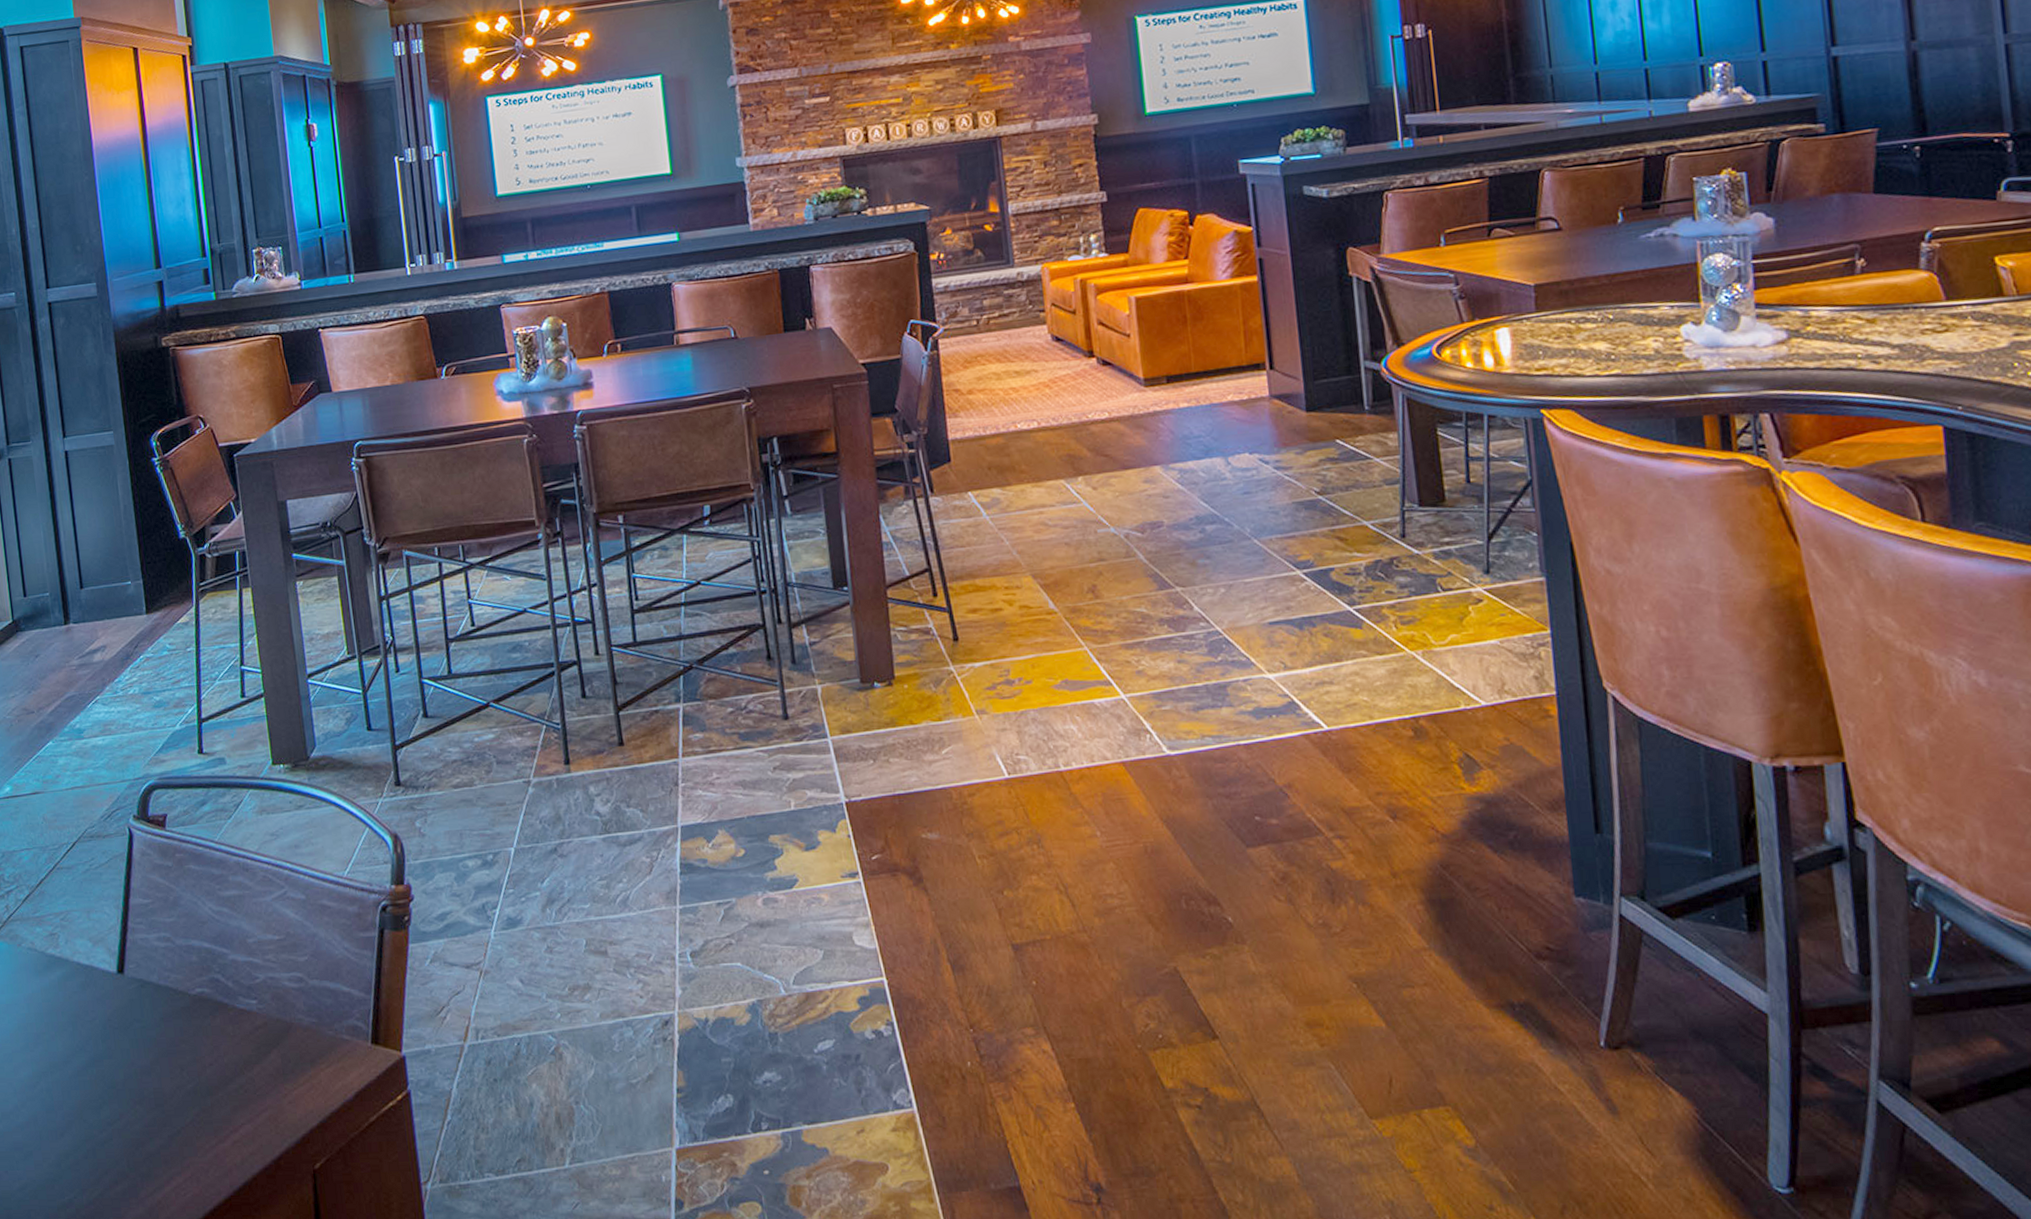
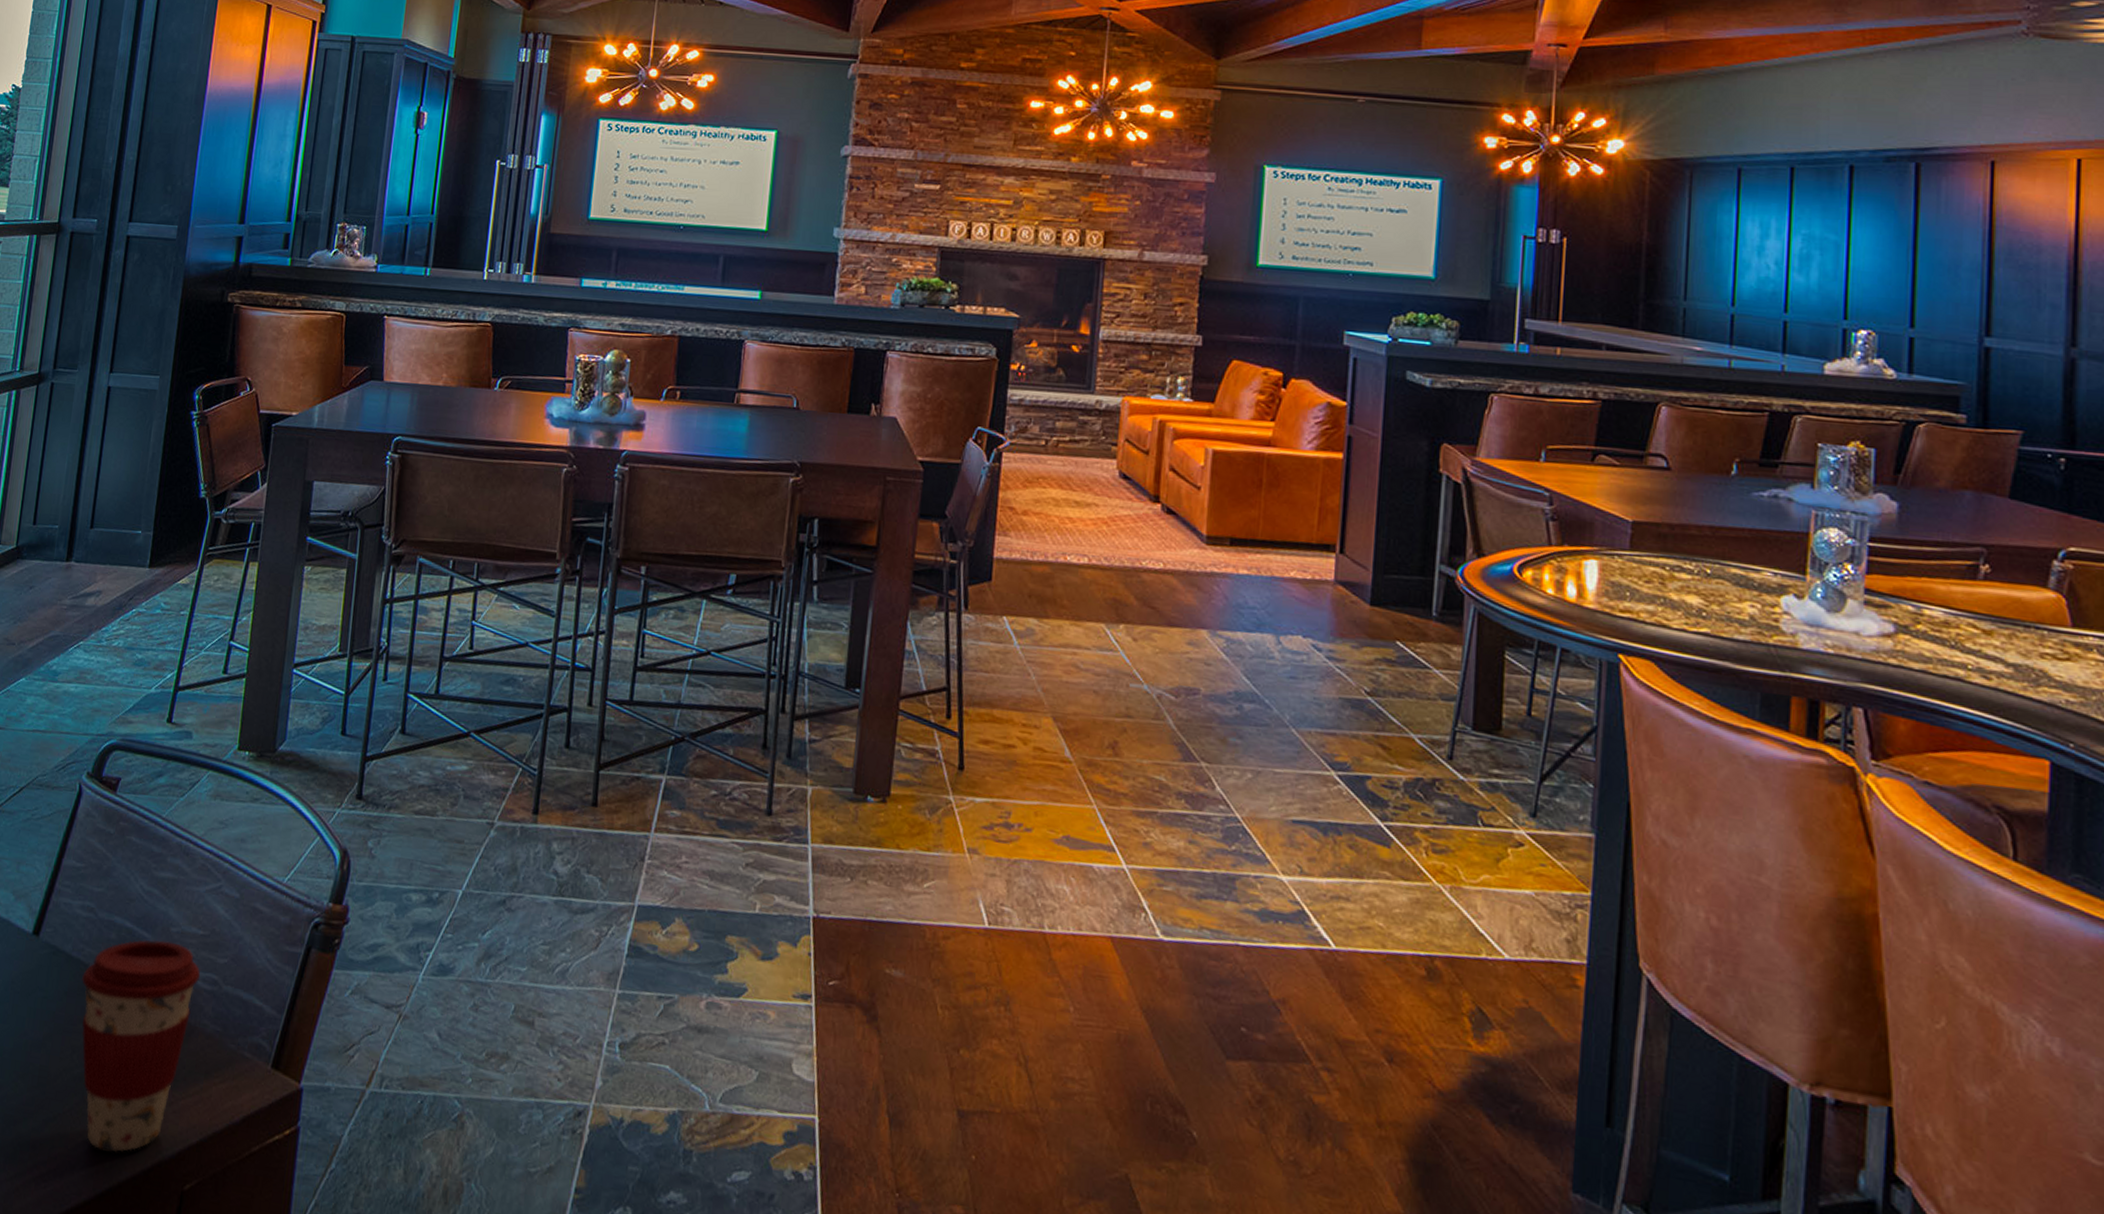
coffee cup: none [173,952,286,1151] -> present [81,939,201,1153]

